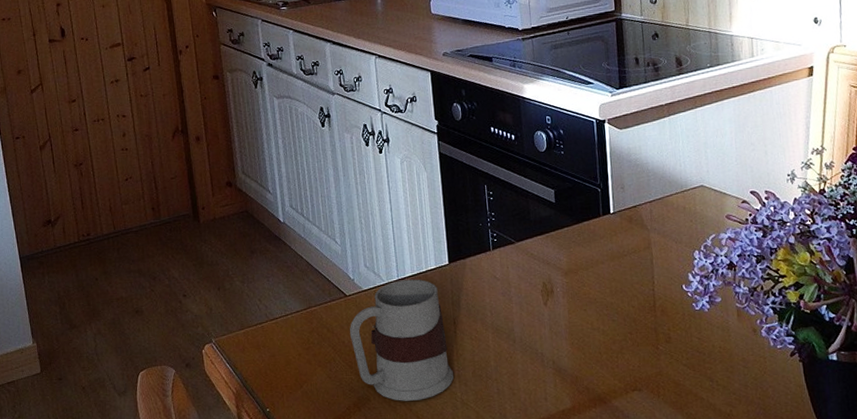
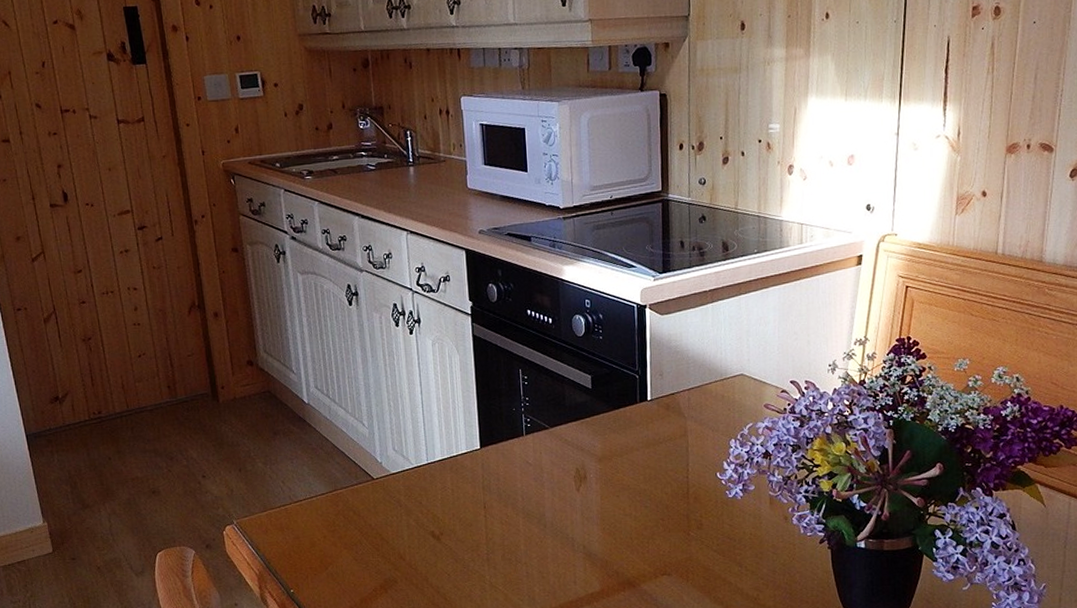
mug: present [350,279,454,401] -> none [377,463,483,584]

